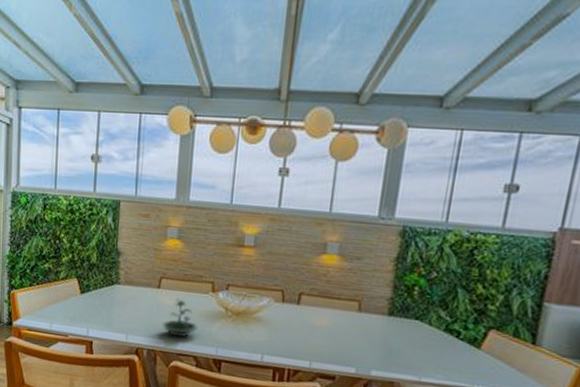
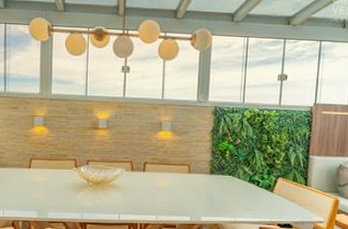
terrarium: present [162,298,198,338] -> none [34,175,65,208]

